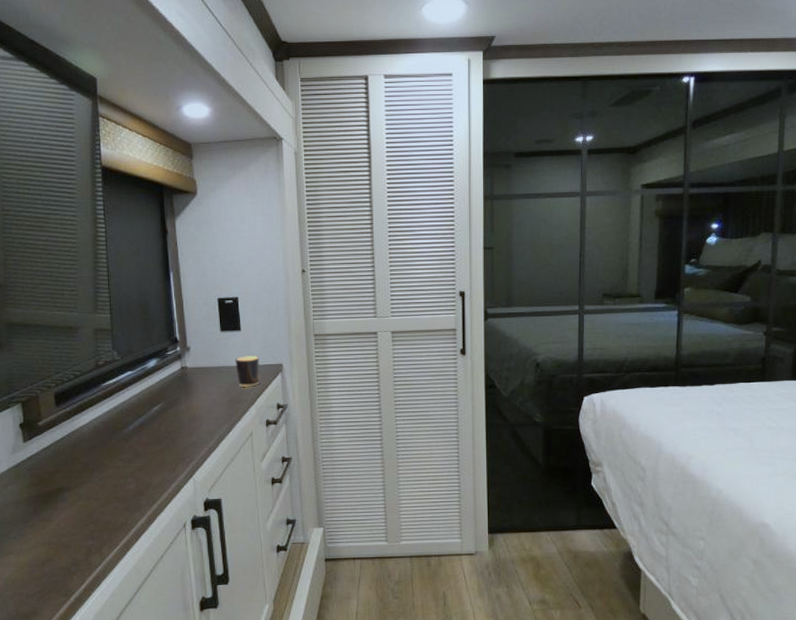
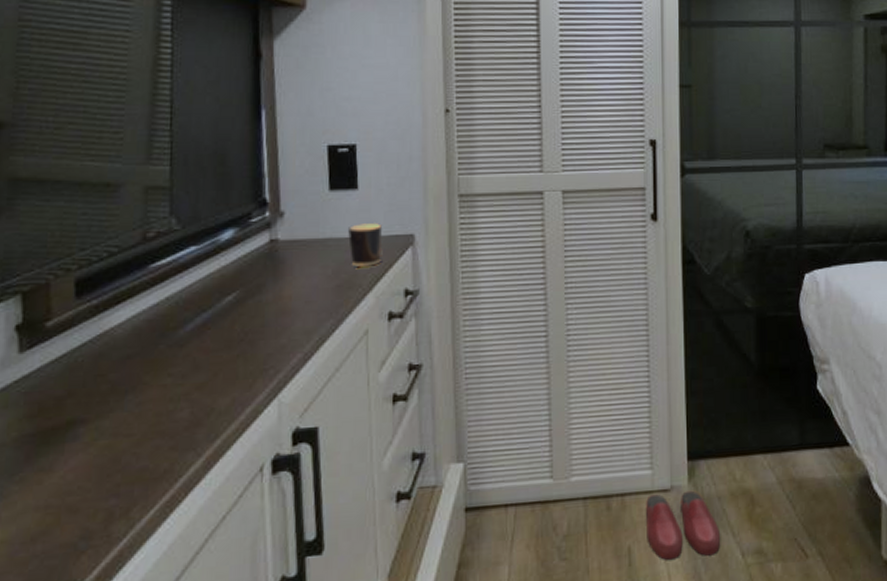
slippers: none [457,555,512,603] -> present [646,490,720,560]

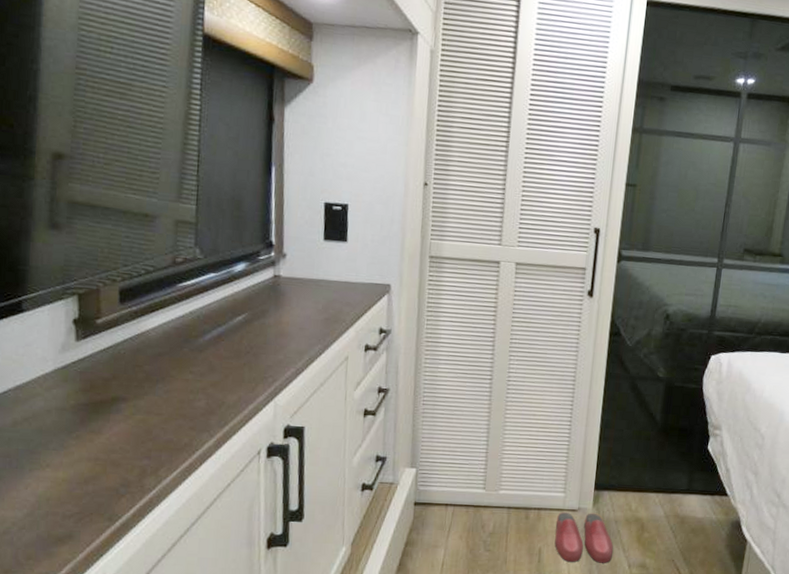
mug: present [348,223,382,267] -> none [337,270,365,306]

